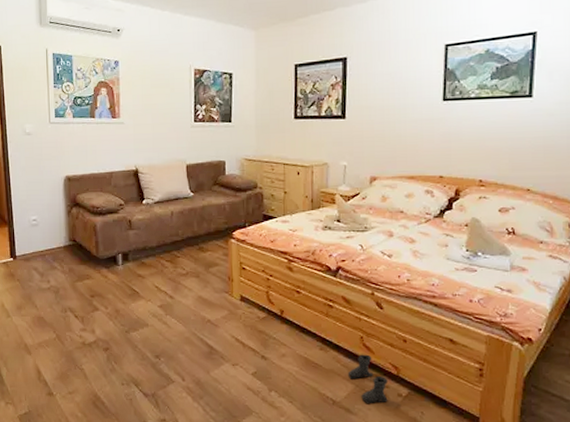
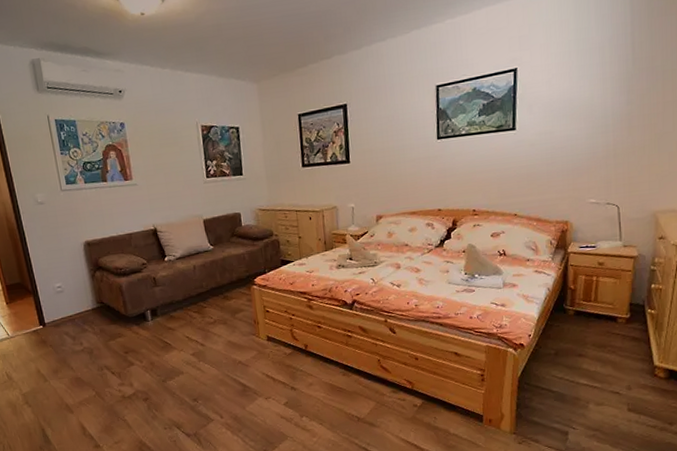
boots: present [347,354,388,404] -> none [369,374,405,417]

